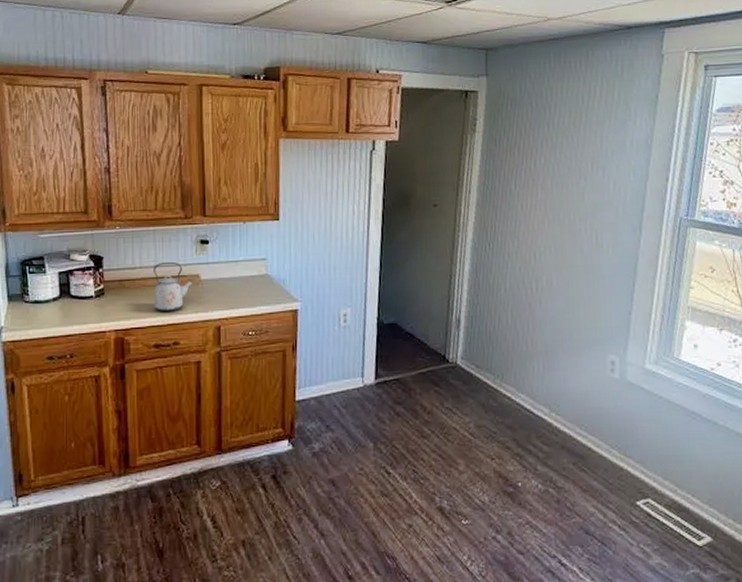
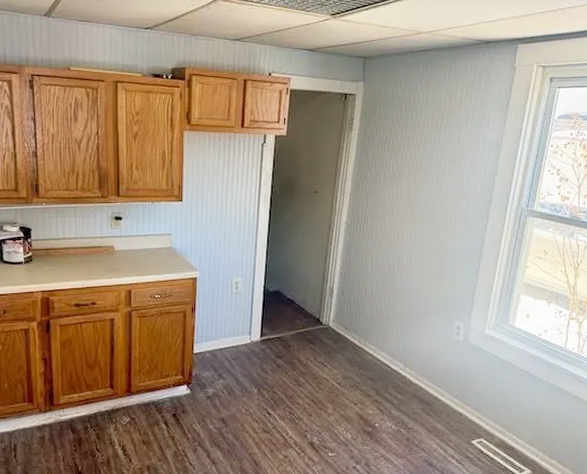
kettle: present [153,261,194,312] -> none [74,234,109,277]

